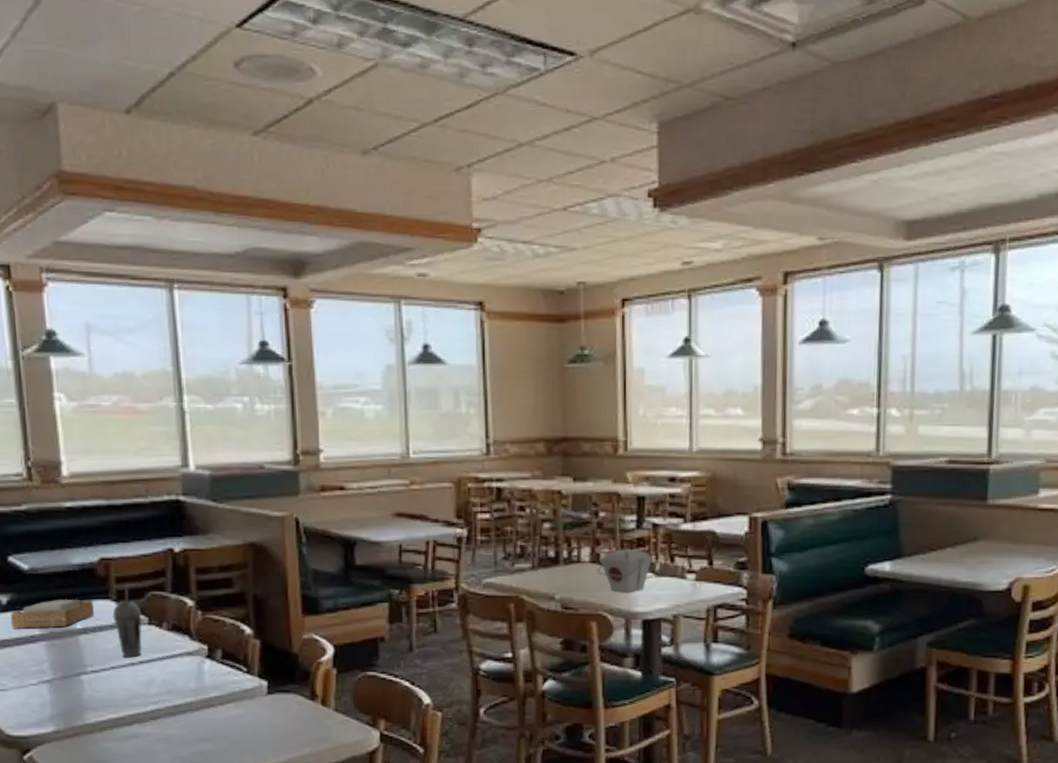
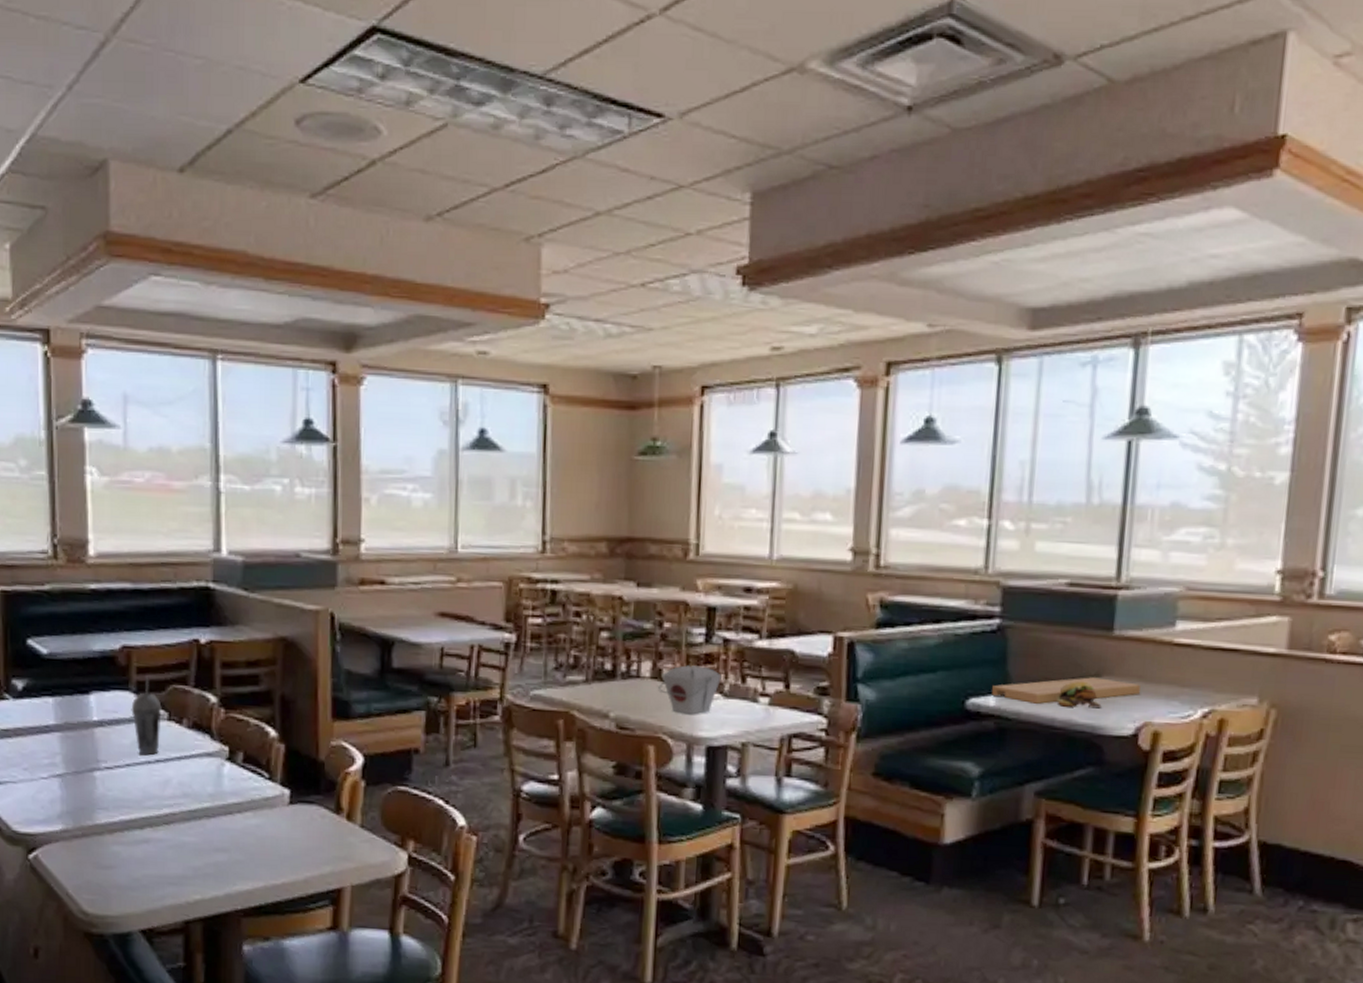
napkin holder: present [10,600,95,629] -> none [25,688,113,719]
tray: none [887,541,1011,568] -> present [992,677,1140,705]
burger: none [942,546,980,568] -> present [1057,682,1102,709]

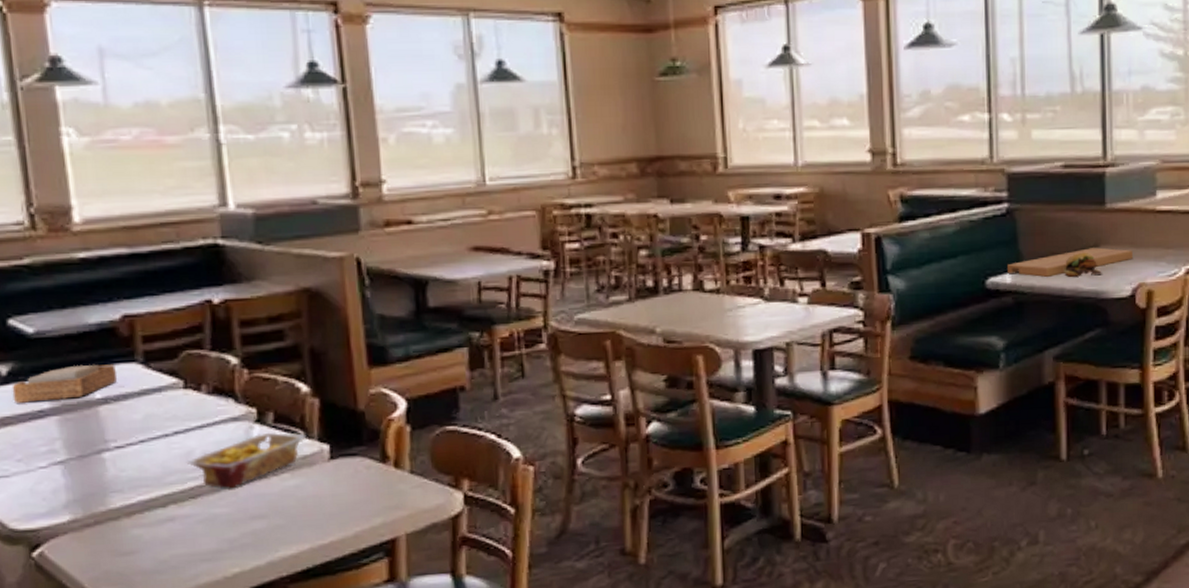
napkin holder: none [25,688,113,719] -> present [11,364,118,403]
beverage cup: present [131,675,162,756] -> none [139,344,177,429]
french fries: none [163,771,271,819] -> present [186,432,307,488]
takeout container: present [658,665,722,715] -> none [701,274,761,322]

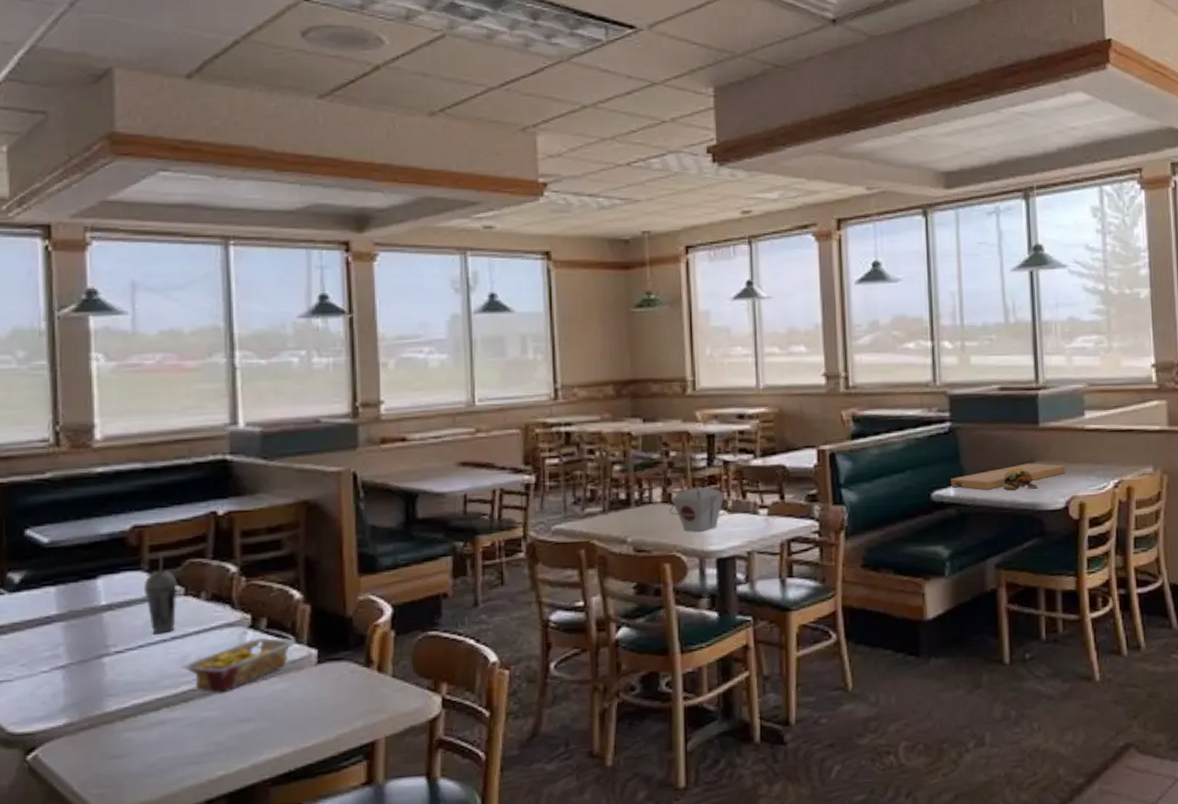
napkin holder: present [11,364,118,403] -> none [23,572,123,610]
beverage cup: none [139,344,177,429] -> present [143,553,178,635]
takeout container: none [701,274,761,322] -> present [669,487,725,532]

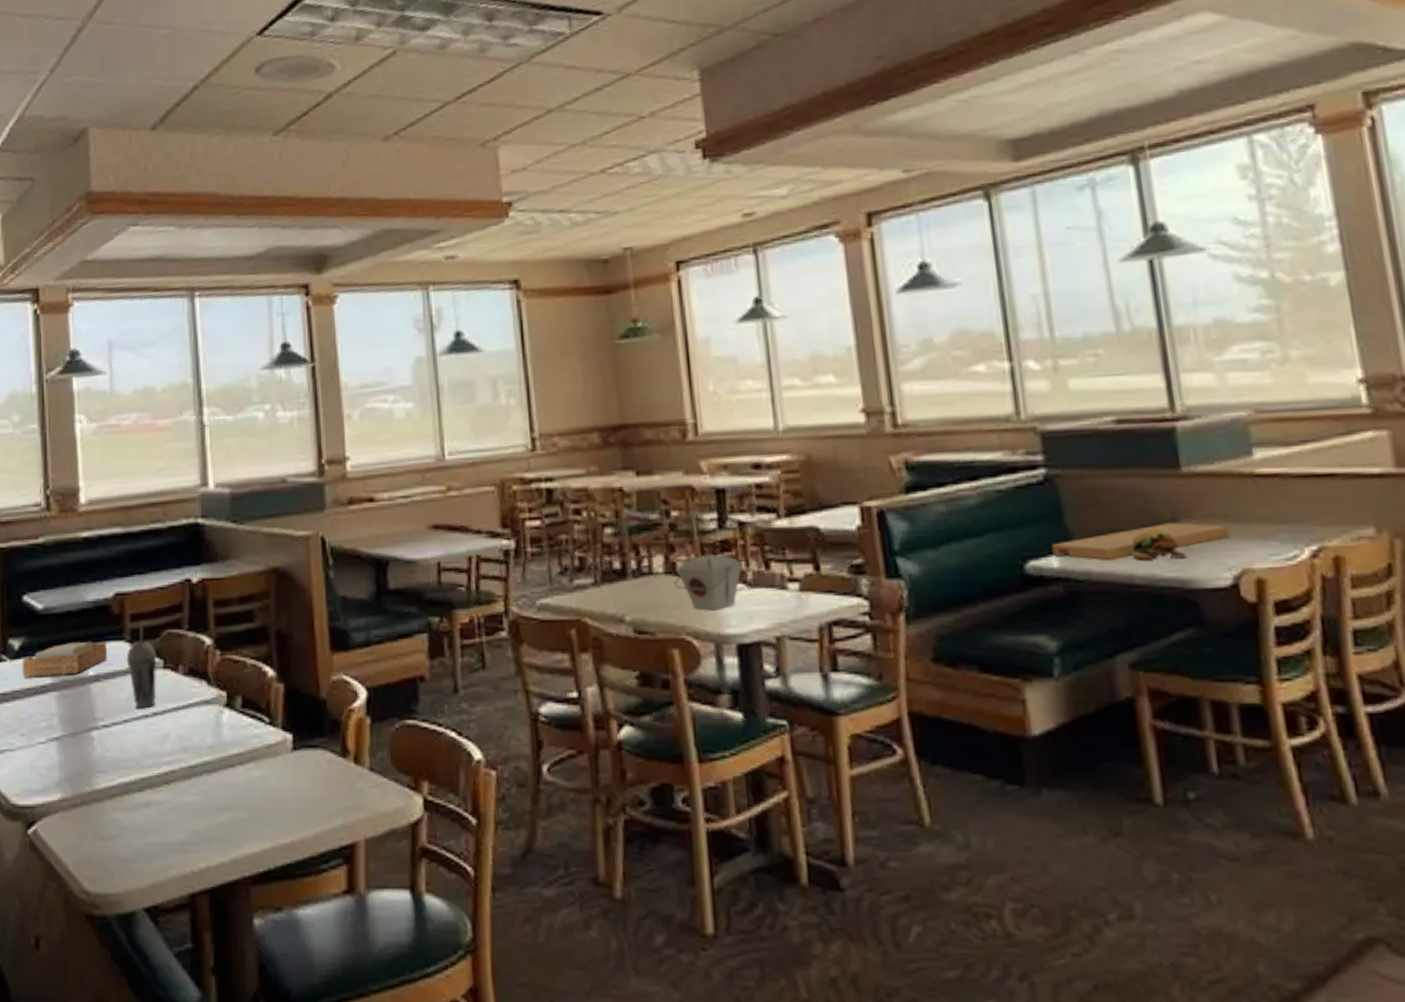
napkin holder: none [23,572,123,610] -> present [22,642,108,678]
french fries: present [181,637,297,692] -> none [162,717,272,775]

